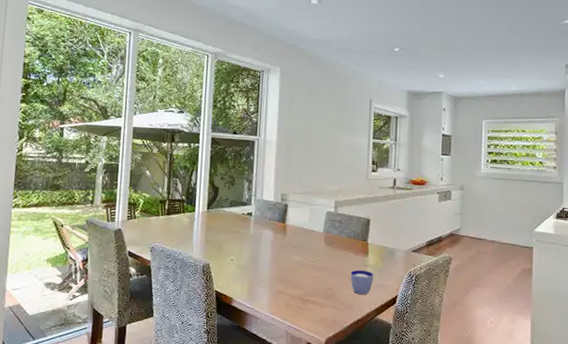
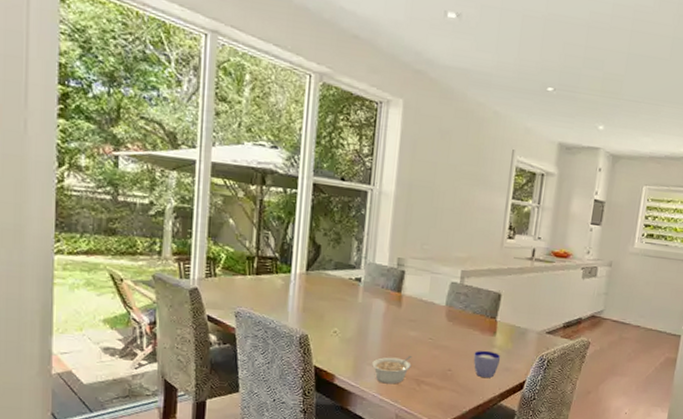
legume: none [264,277,298,304] -> present [372,355,412,385]

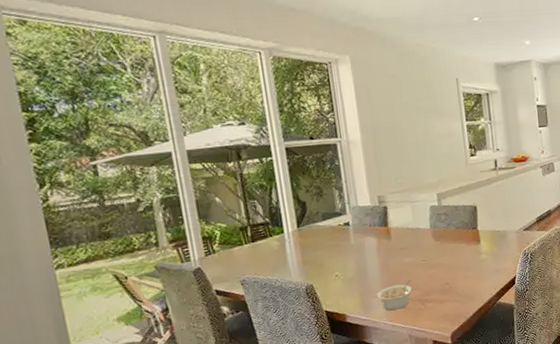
cup: present [473,350,501,379] -> none [465,258,490,283]

